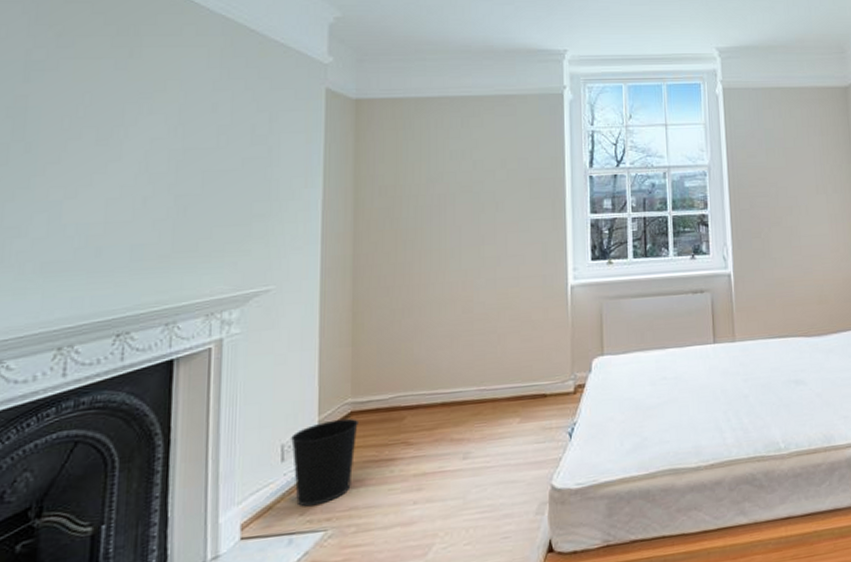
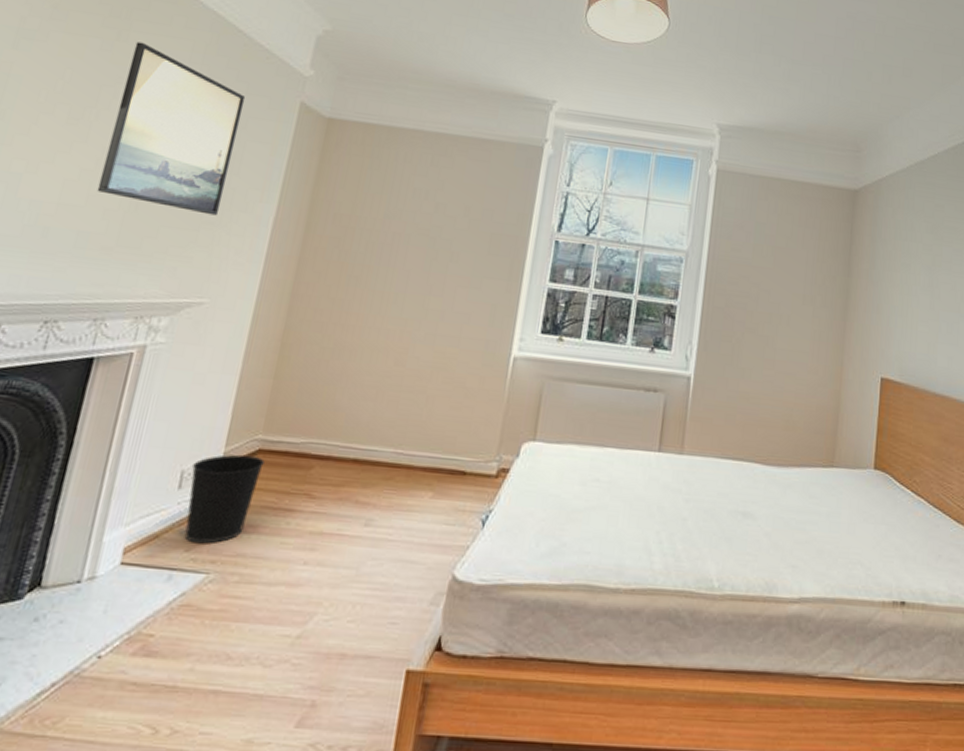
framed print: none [141,56,271,208] -> present [96,41,246,216]

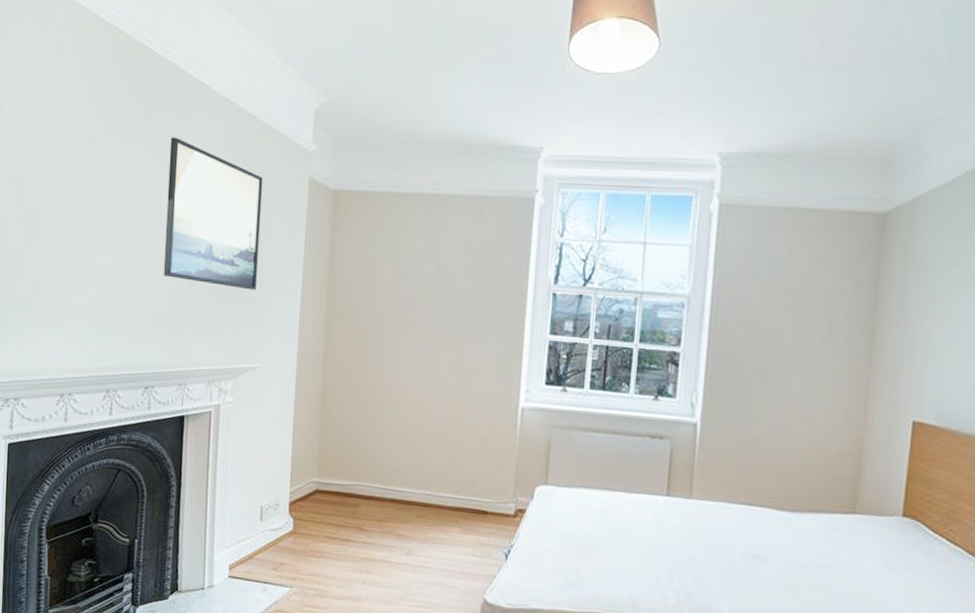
wastebasket: present [184,454,265,544] -> none [268,493,321,565]

